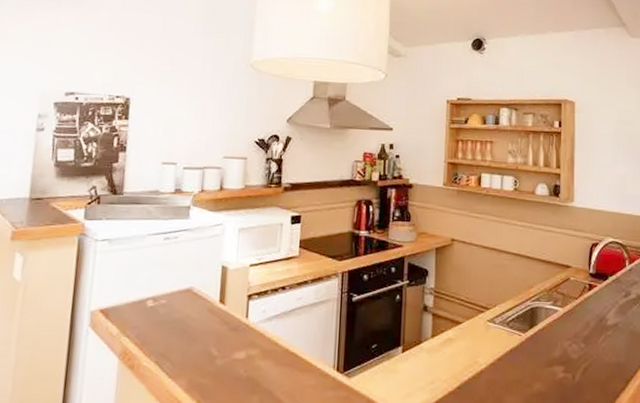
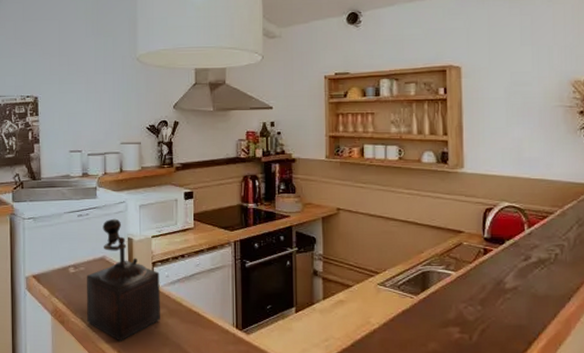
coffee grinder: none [163,243,256,389] -> present [87,218,160,342]

